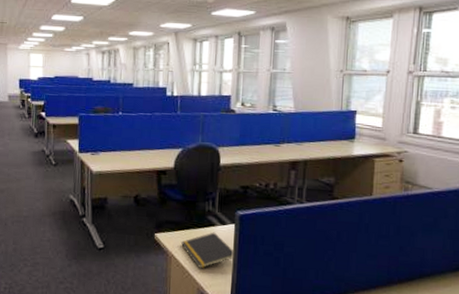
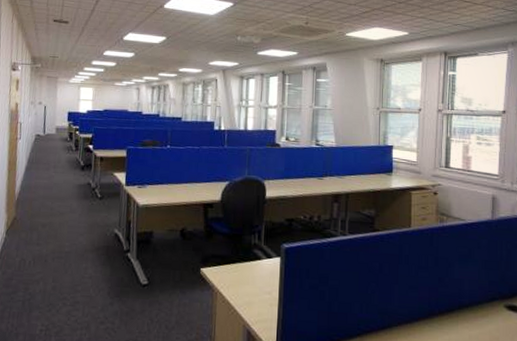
notepad: present [180,232,235,269] -> none [226,266,281,305]

